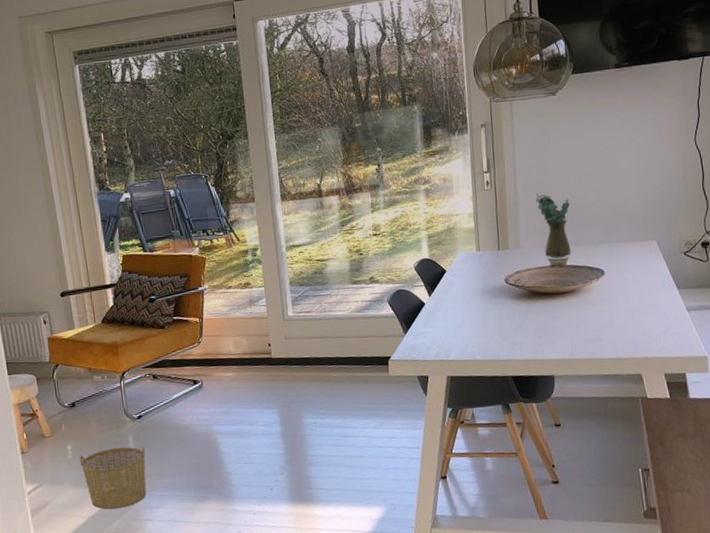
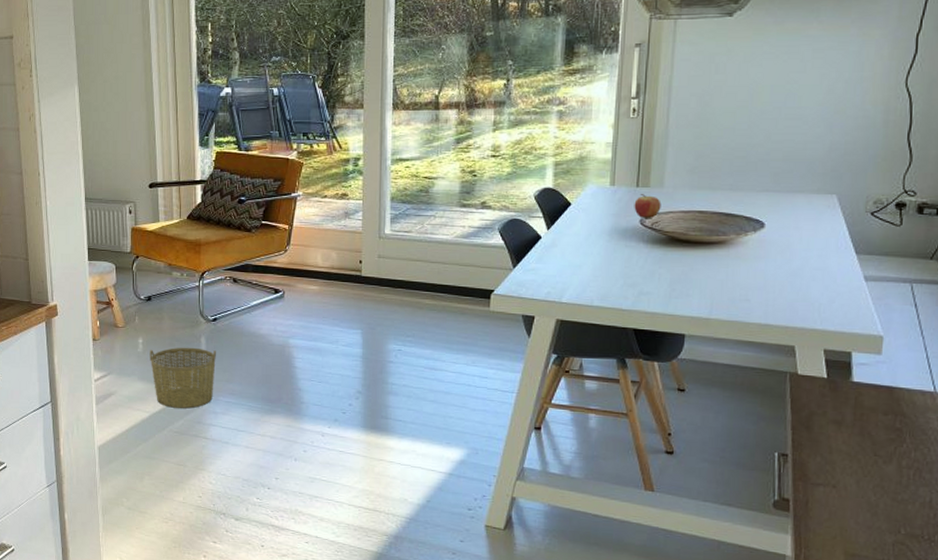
fruit: none [498,256,521,277] -> present [634,194,661,218]
vase: present [535,194,571,267] -> none [691,127,733,212]

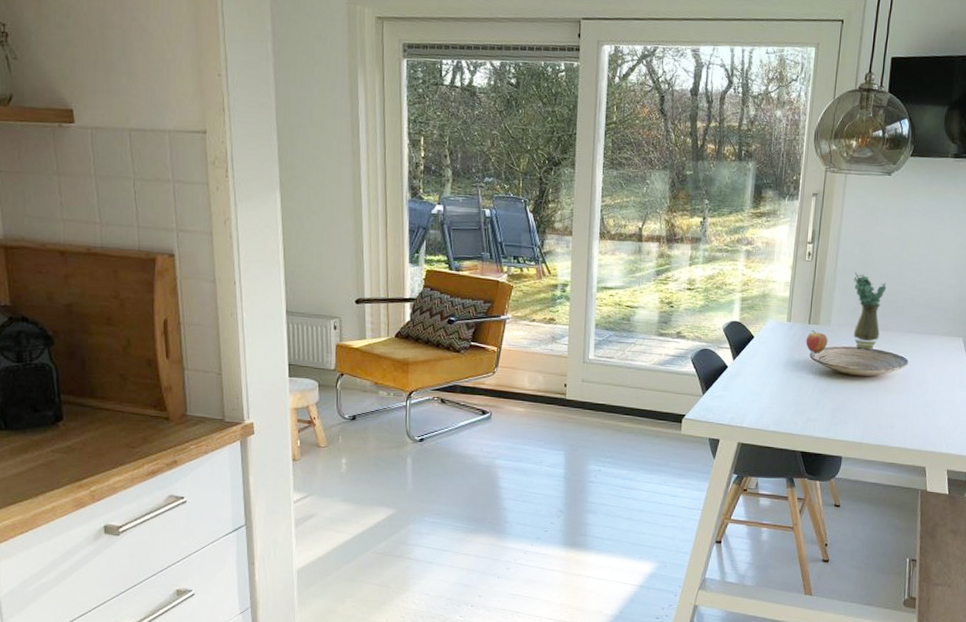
basket: present [149,347,216,409] -> none [353,467,422,530]
vase: none [691,127,733,212] -> present [853,273,887,349]

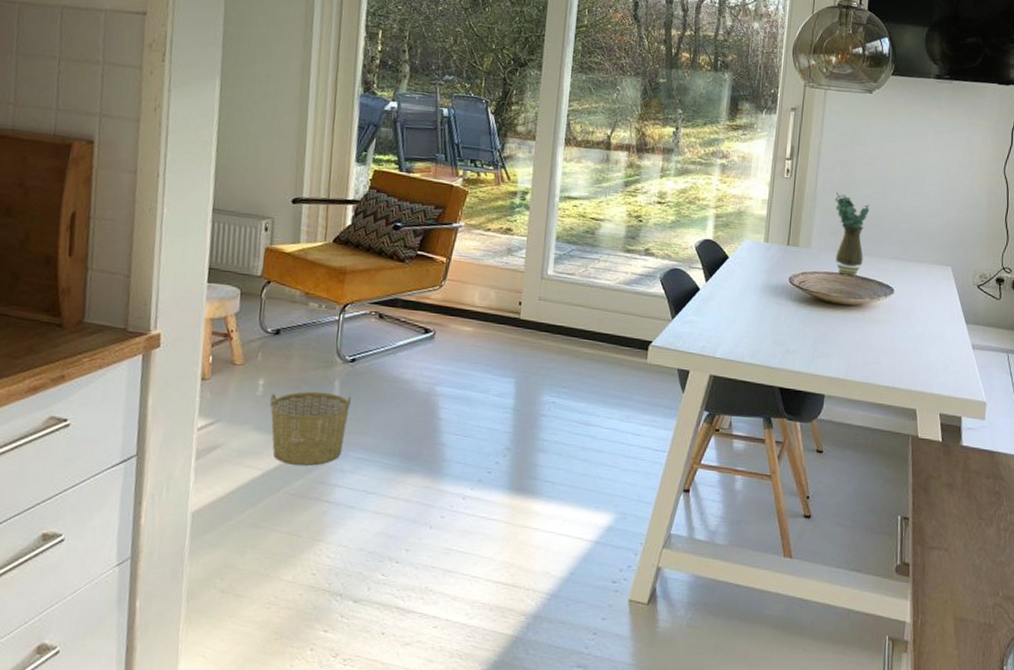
basket: none [353,467,422,530] -> present [269,391,351,466]
fruit: present [806,330,828,352] -> none [784,253,808,277]

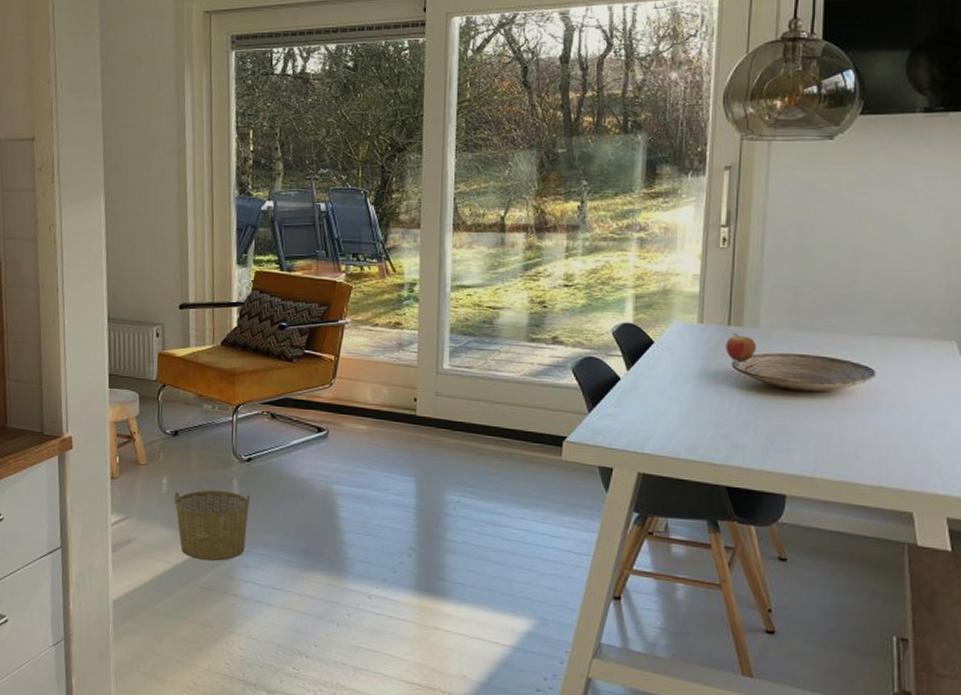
fruit: none [784,253,808,277] -> present [725,333,757,361]
vase: present [835,192,870,276] -> none [789,261,837,357]

